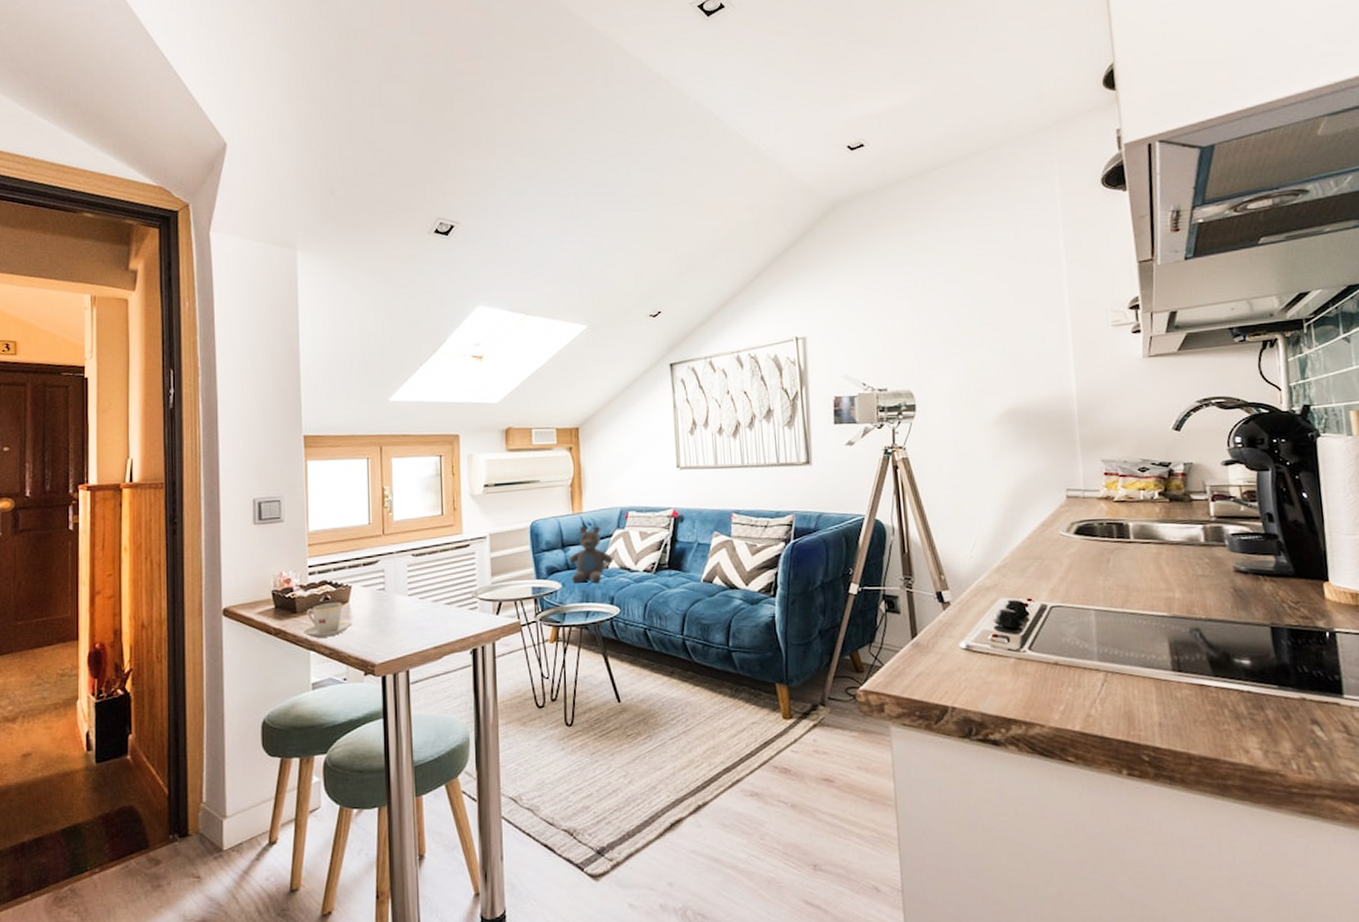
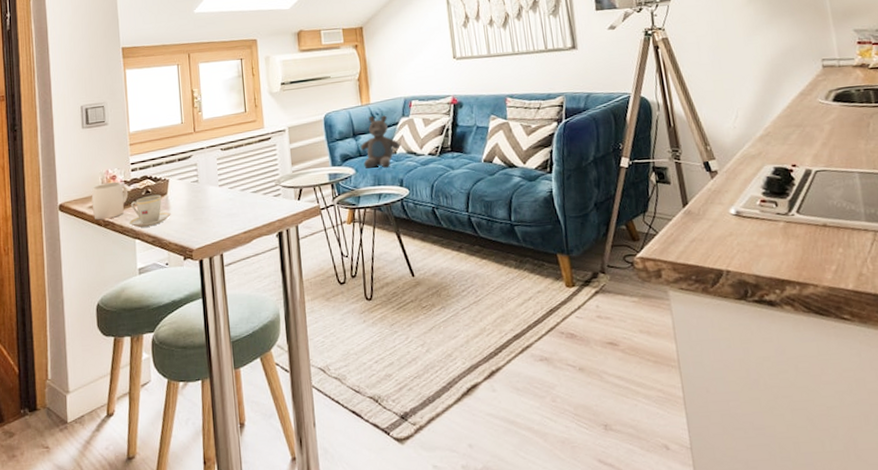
mug: none [261,586,304,628] -> present [91,181,128,220]

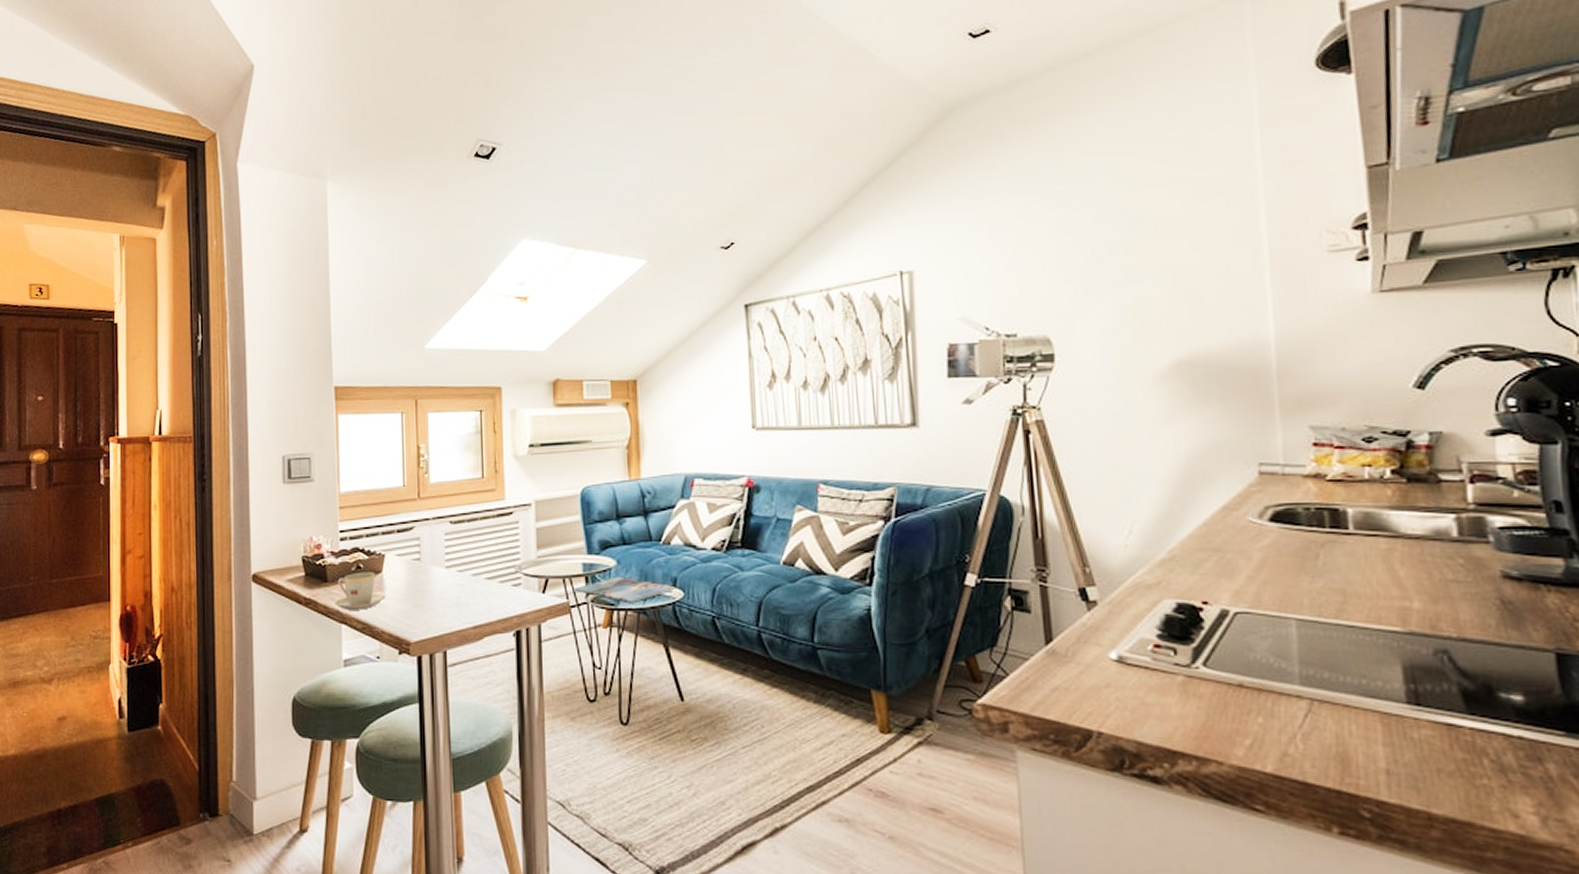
mug: present [91,181,128,220] -> none [291,552,335,597]
magazine: none [323,181,402,203] -> present [574,576,675,604]
stuffed animal: present [360,115,400,169] -> none [624,494,676,562]

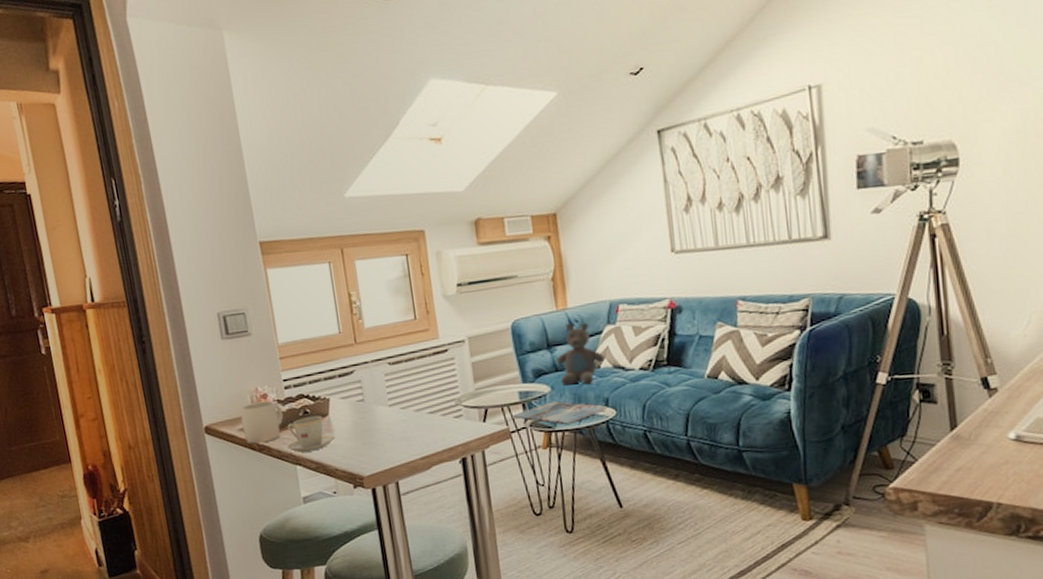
mug: none [291,552,335,597] -> present [240,401,284,444]
stuffed animal: none [624,494,676,562] -> present [556,322,605,387]

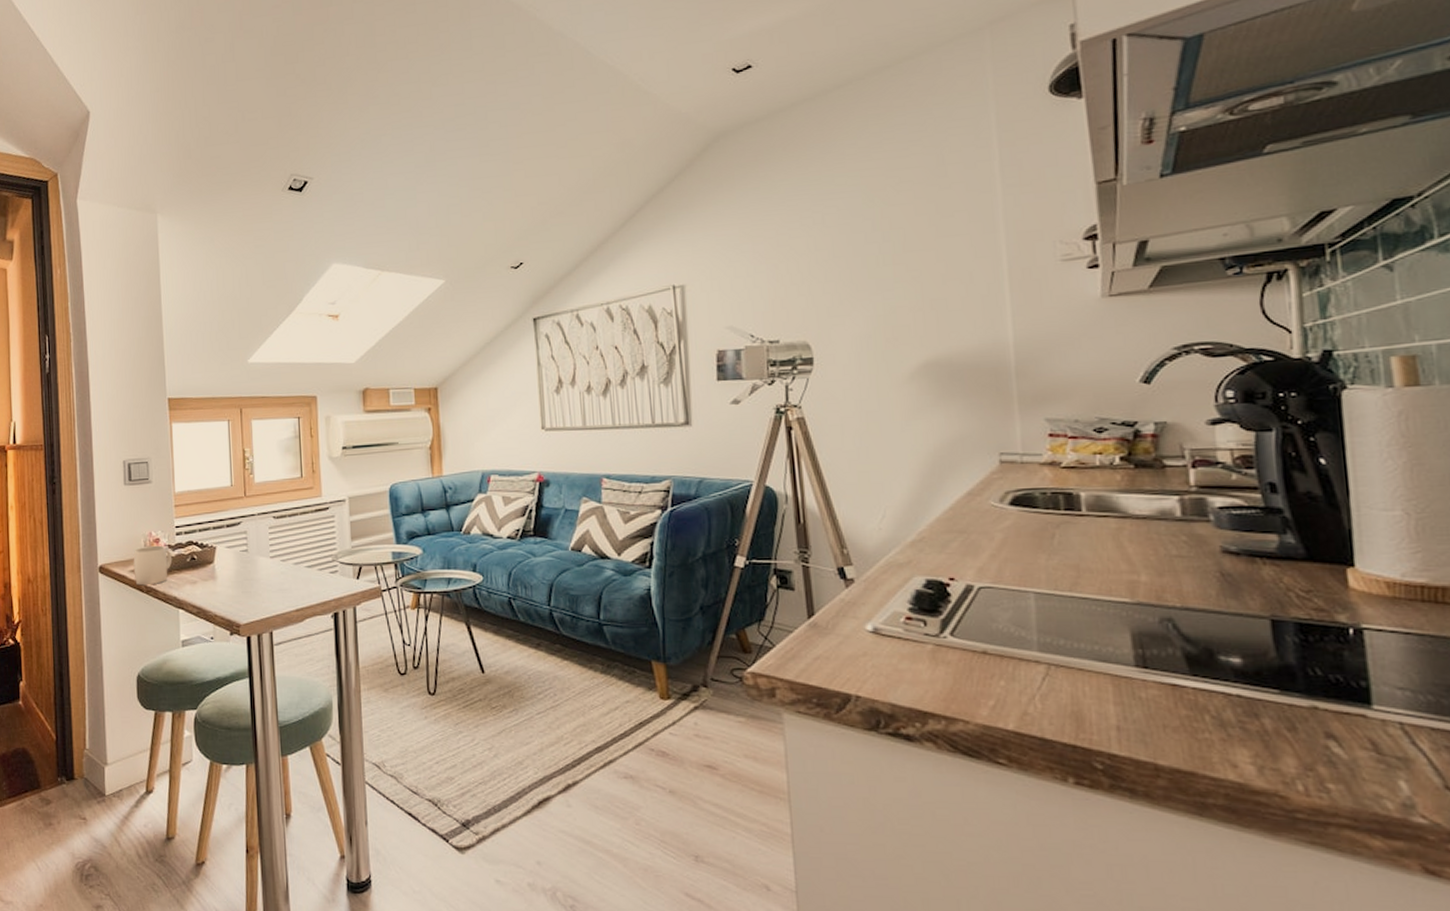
teacup: present [286,415,335,453] -> none [171,562,218,597]
magazine: present [512,400,608,425] -> none [385,563,475,587]
stuffed animal: present [556,322,605,387] -> none [429,489,475,550]

